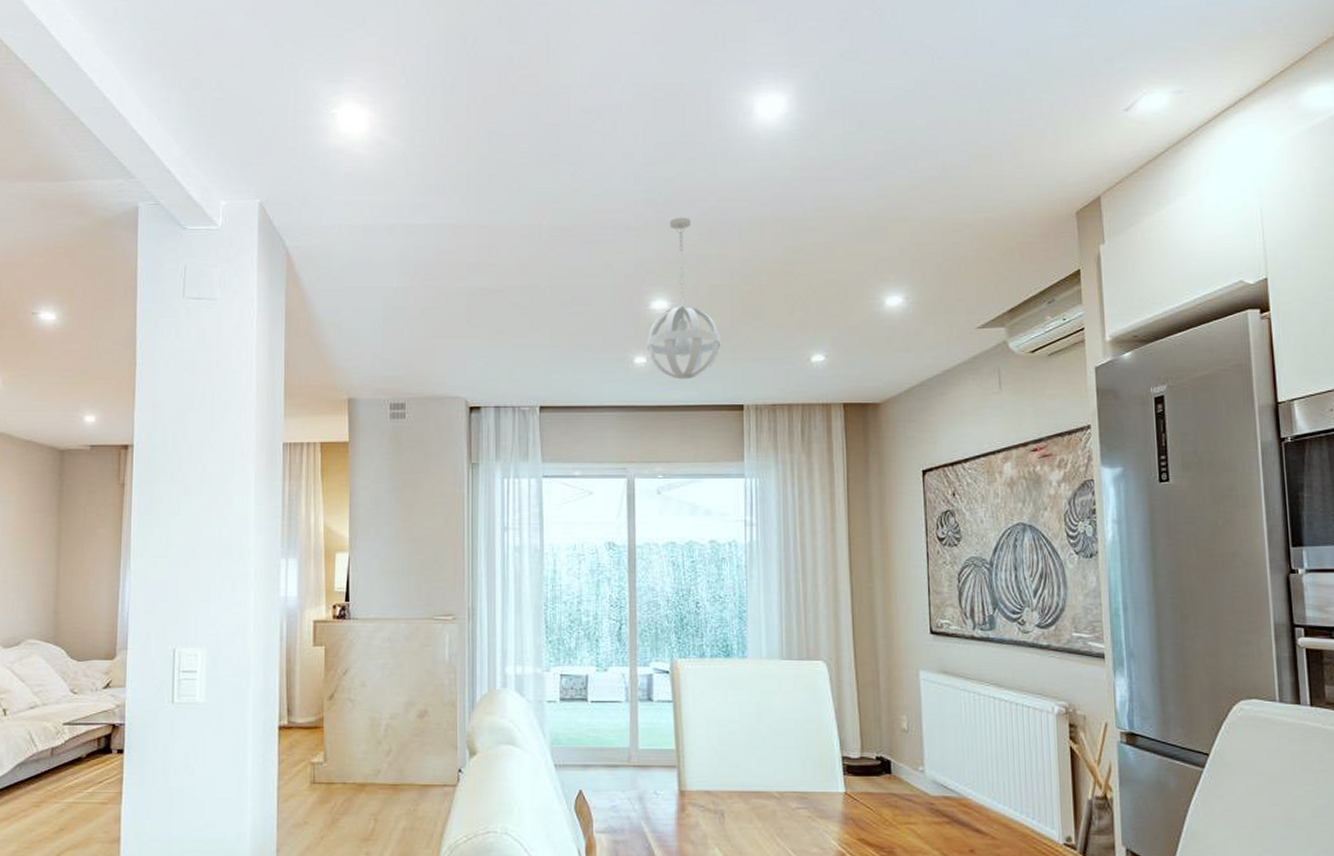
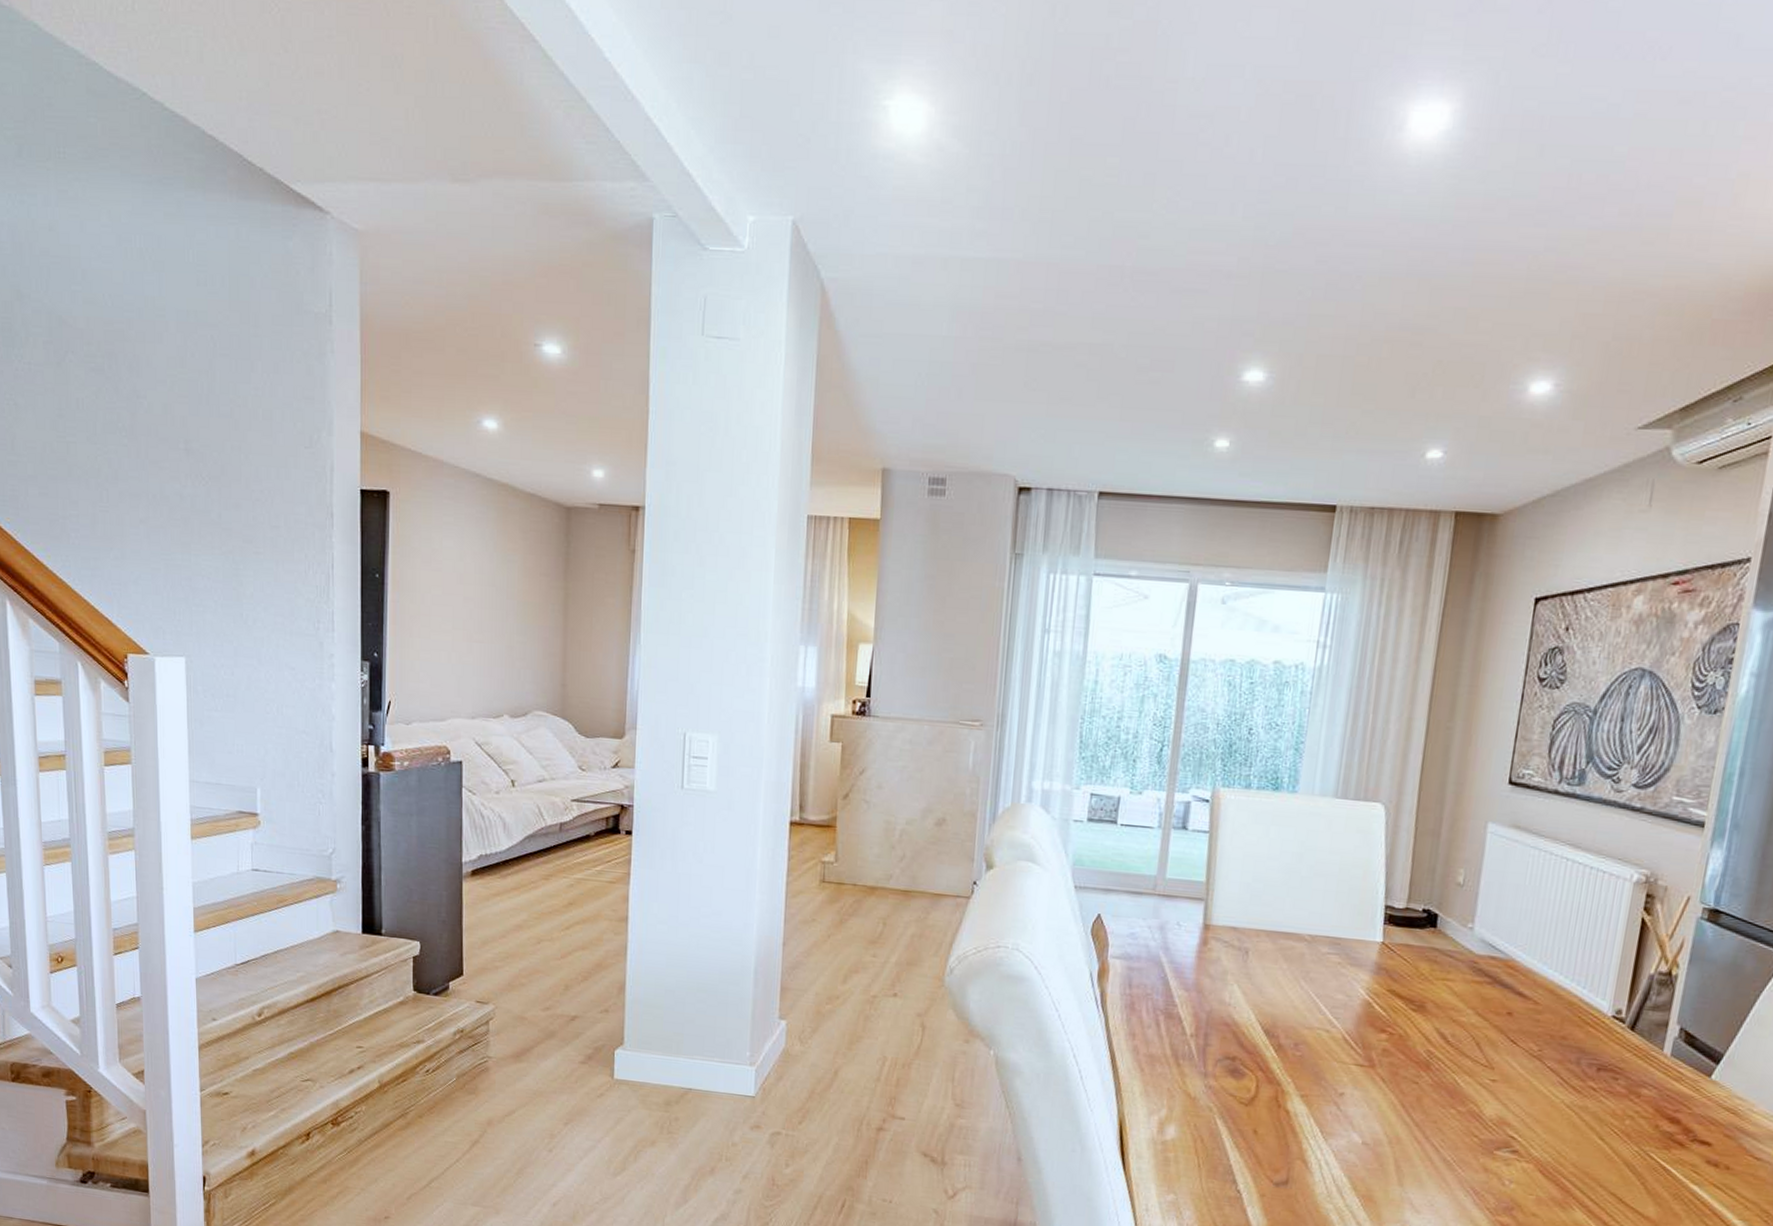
pendant light: present [646,217,721,380] -> none [1231,264,1322,471]

